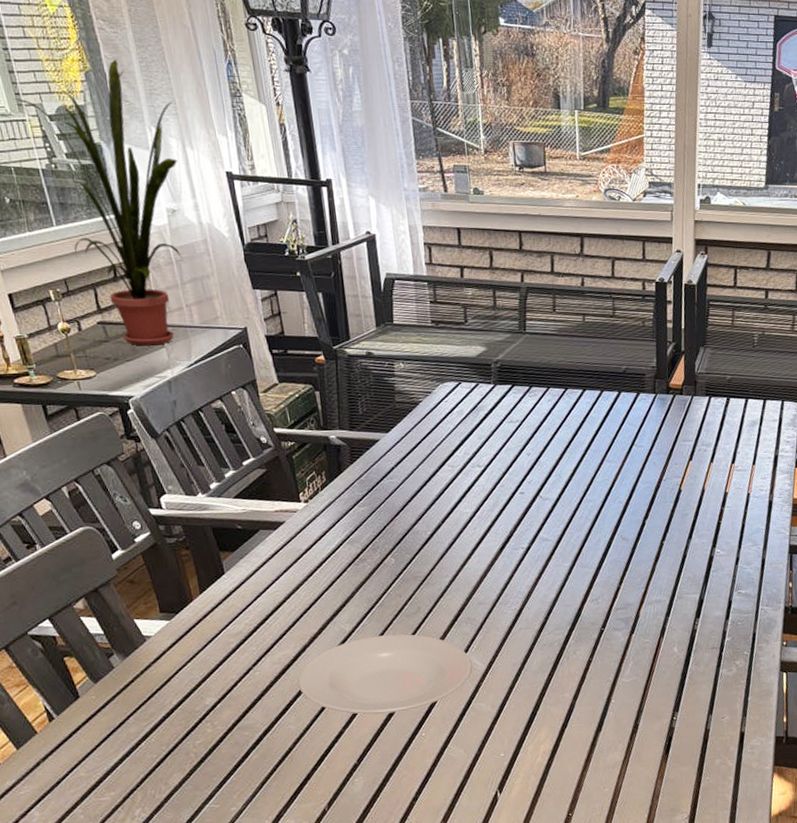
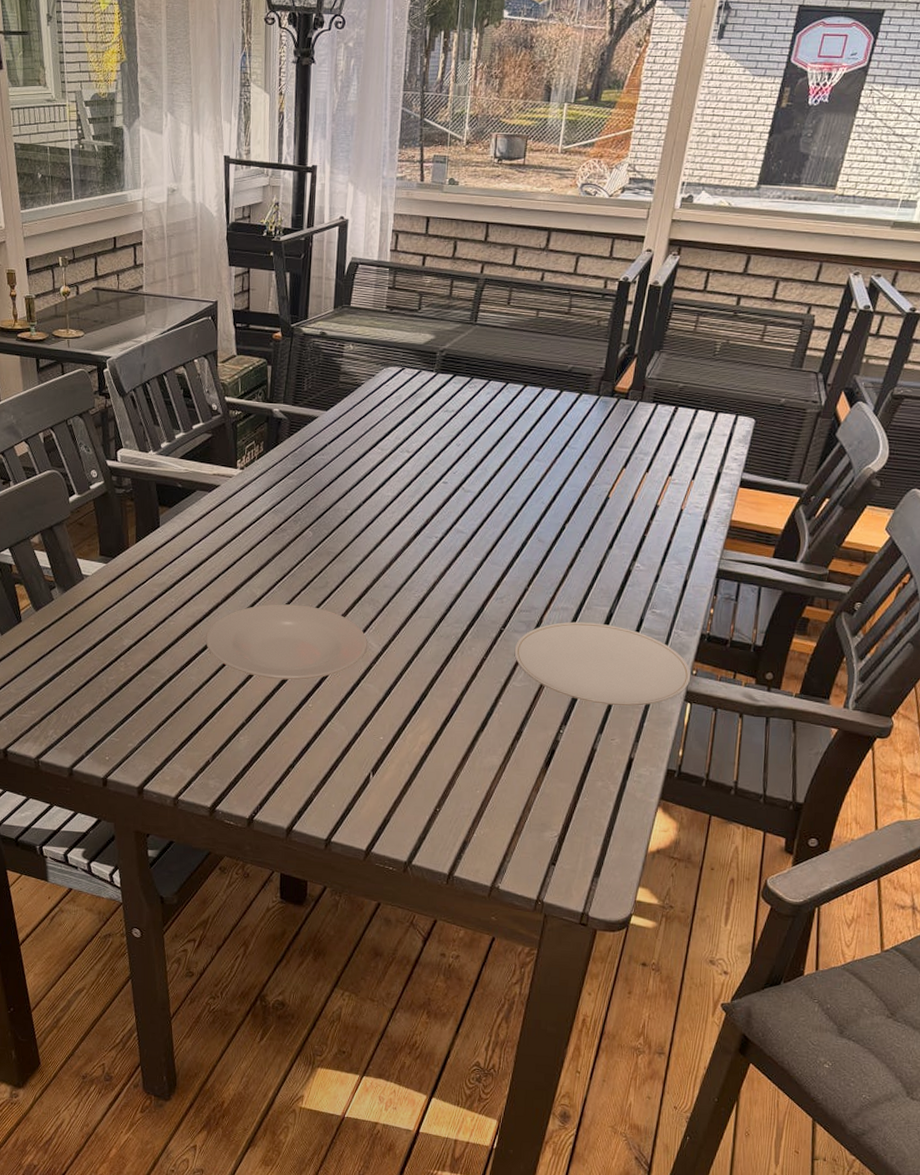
house plant: present [14,60,183,346] -> none [60,52,190,312]
plate: none [617,610,783,687] -> present [514,621,691,707]

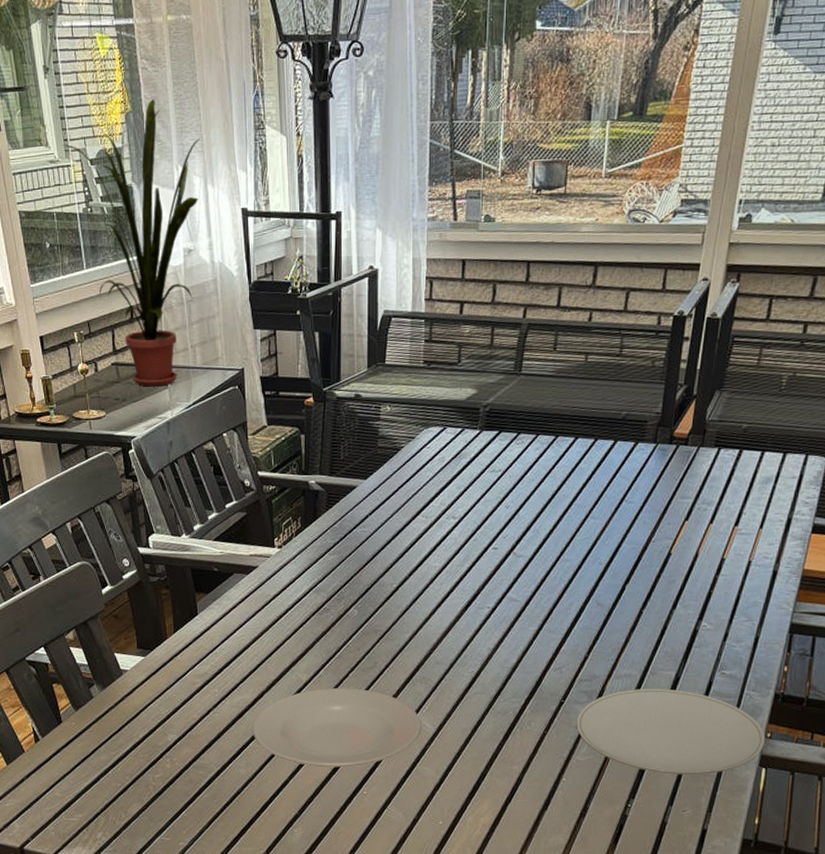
house plant: none [60,52,190,312] -> present [62,99,201,387]

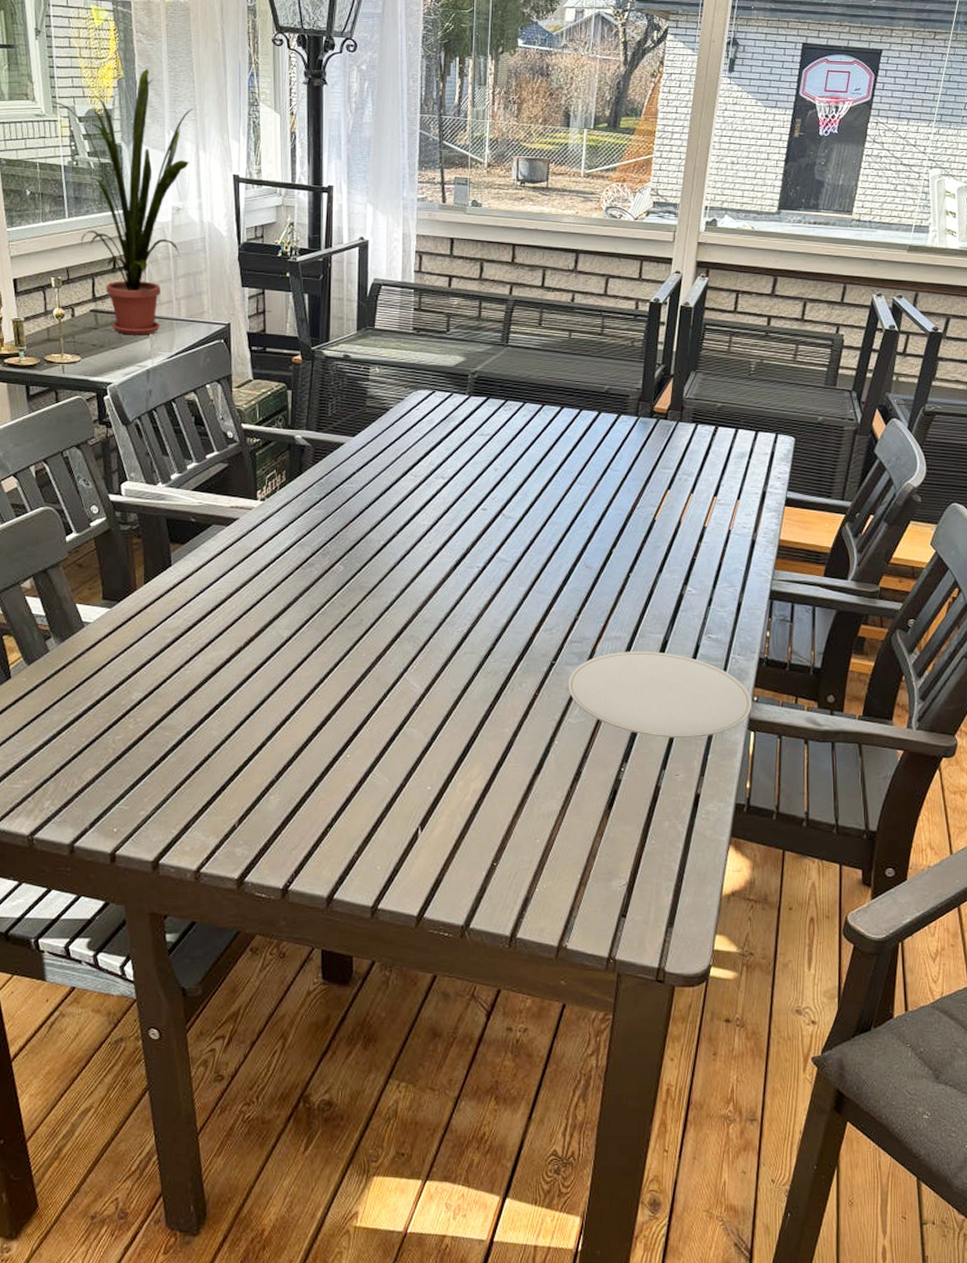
plate: present [253,688,422,768] -> none [227,645,410,729]

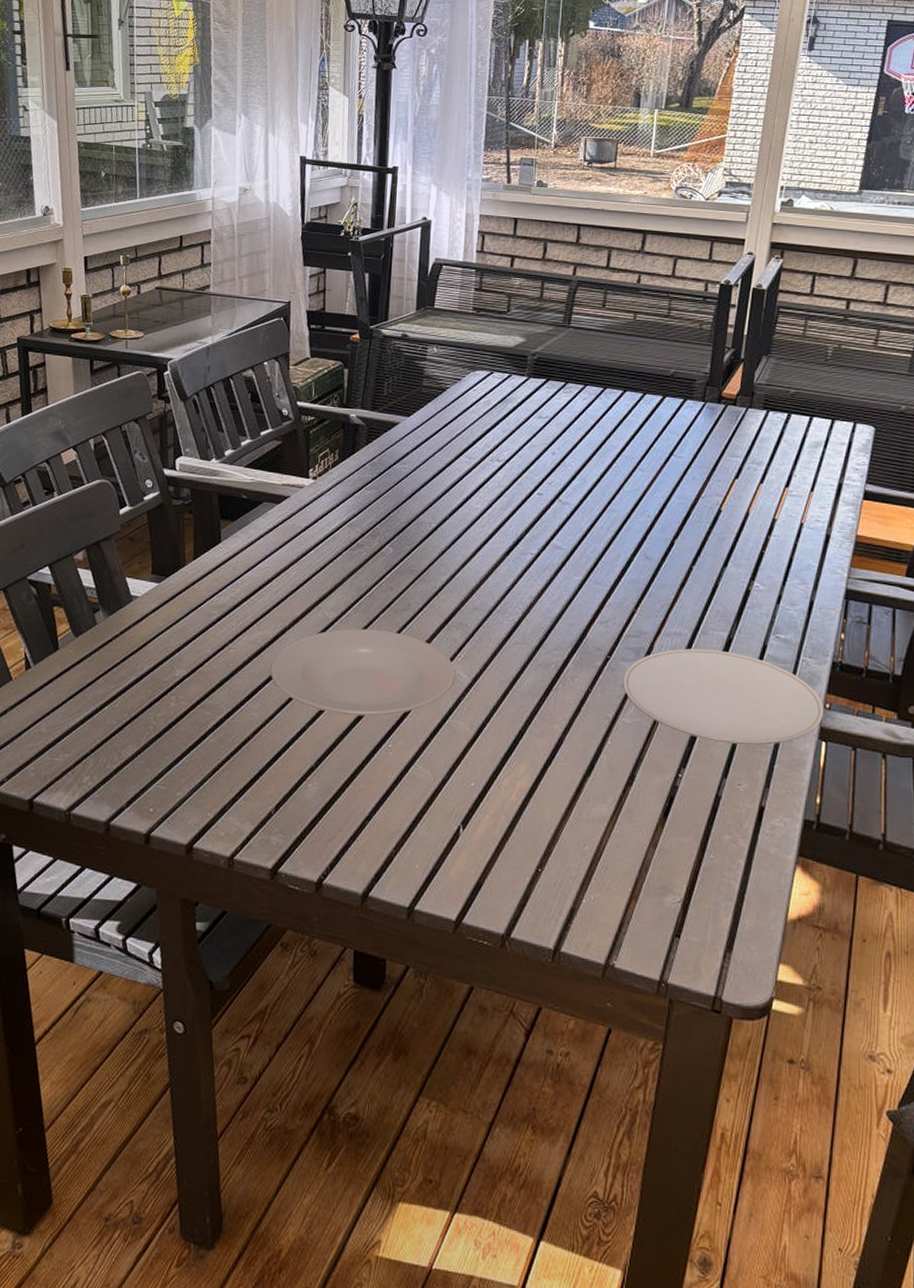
house plant: present [50,69,194,335] -> none [129,56,265,313]
plate: none [227,645,410,729] -> present [270,628,456,717]

